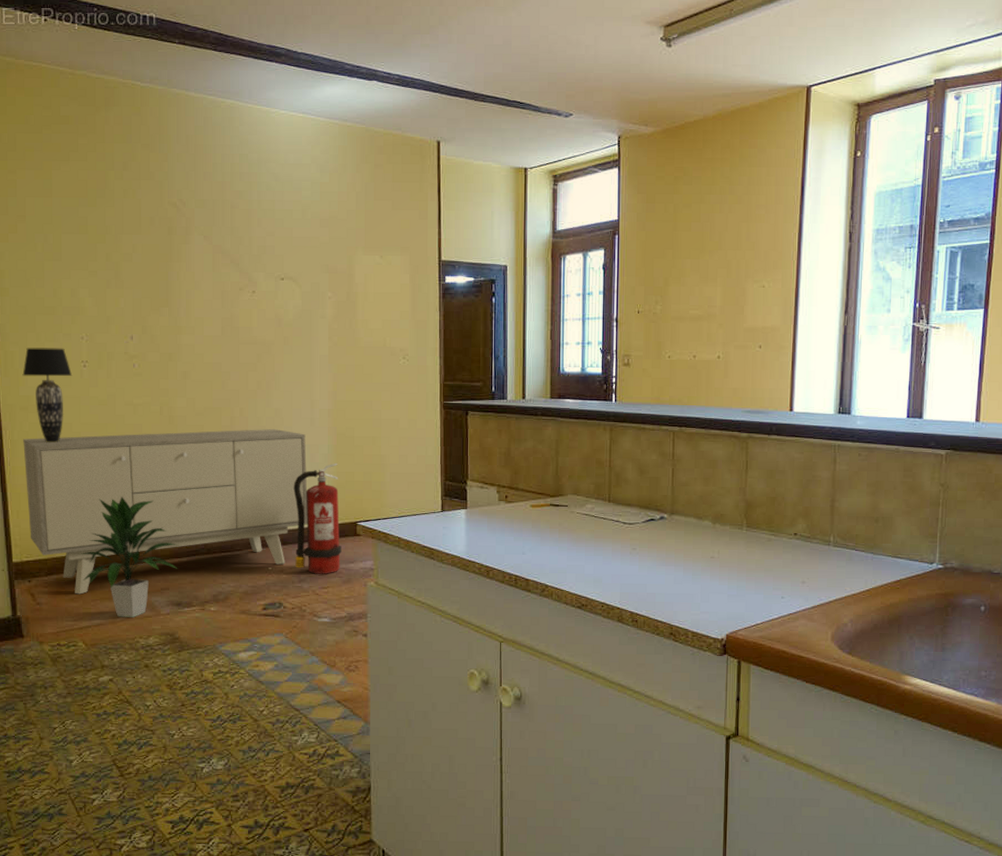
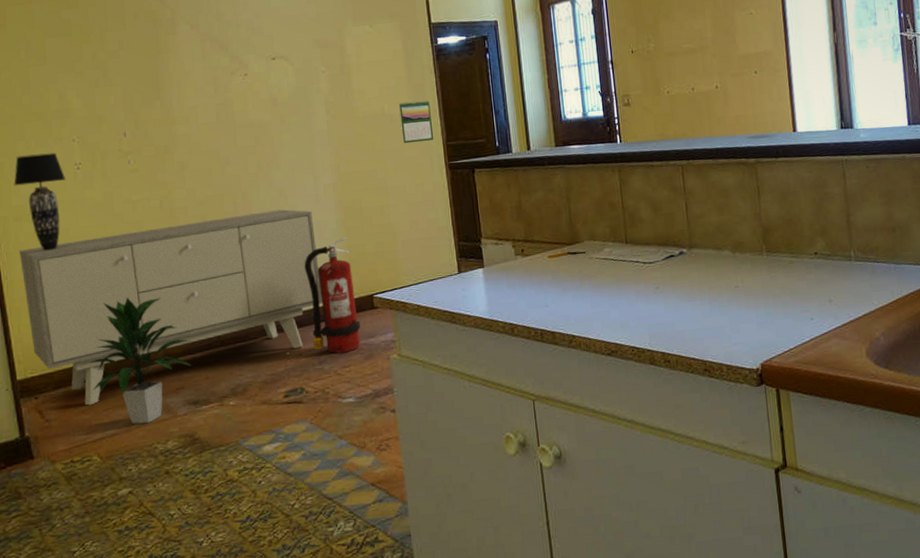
calendar: none [401,337,432,379] -> present [399,100,434,144]

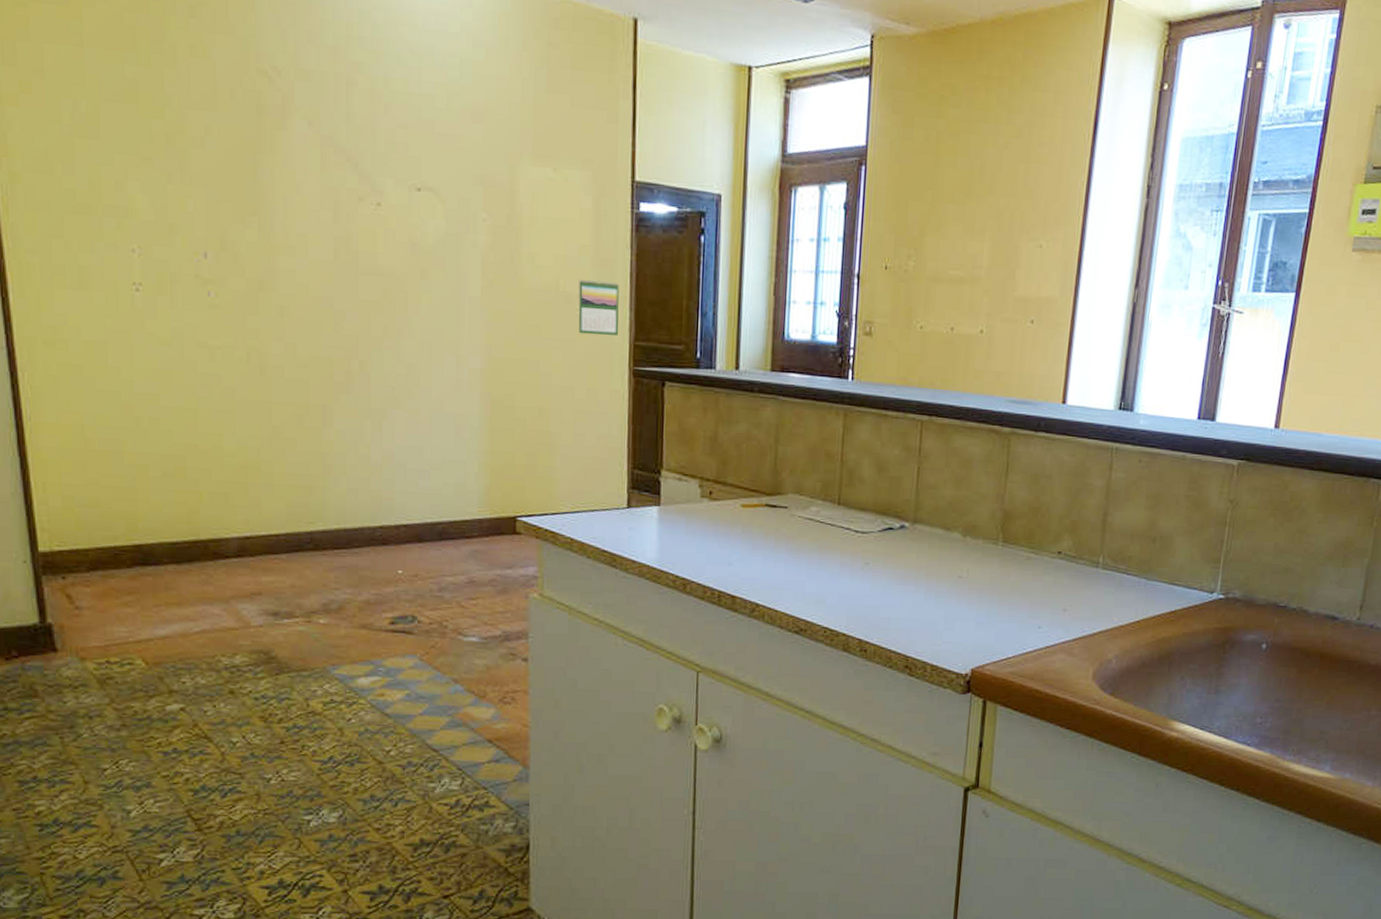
table lamp: present [14,152,67,251] -> none [45,258,120,393]
sideboard: present [19,209,323,406] -> none [49,385,451,598]
indoor plant: present [87,297,192,424] -> none [135,470,275,629]
fire extinguisher: present [304,236,361,354] -> none [432,439,496,582]

